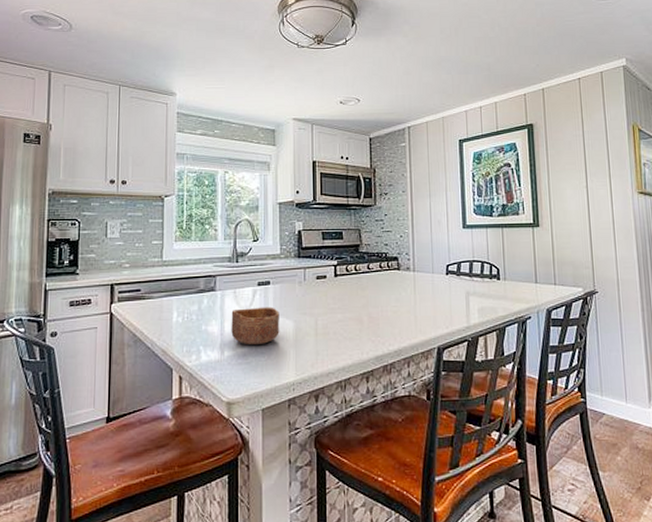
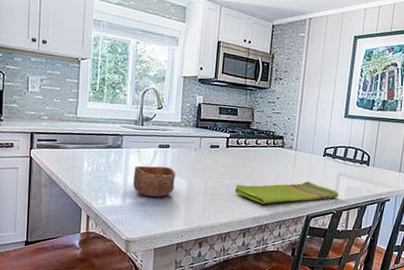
dish towel: none [350,305,471,339] -> present [234,181,339,204]

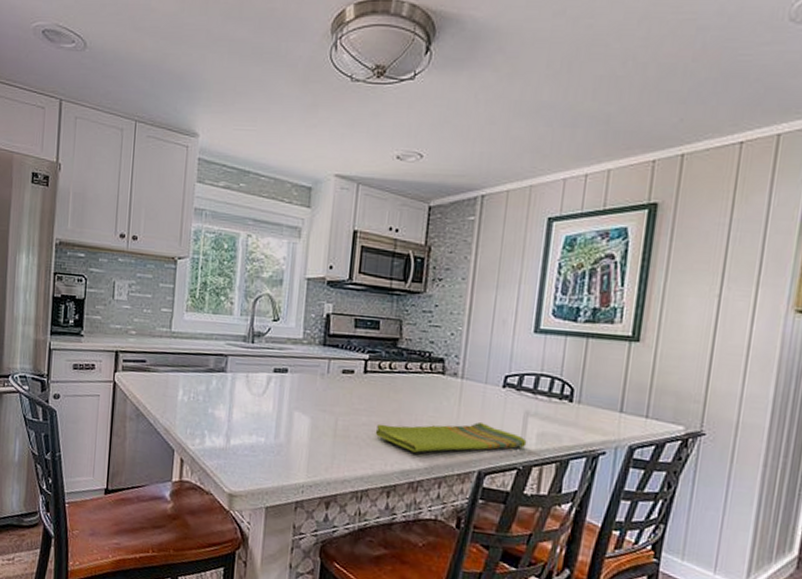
bowl: present [133,165,176,197] -> none [239,395,295,438]

